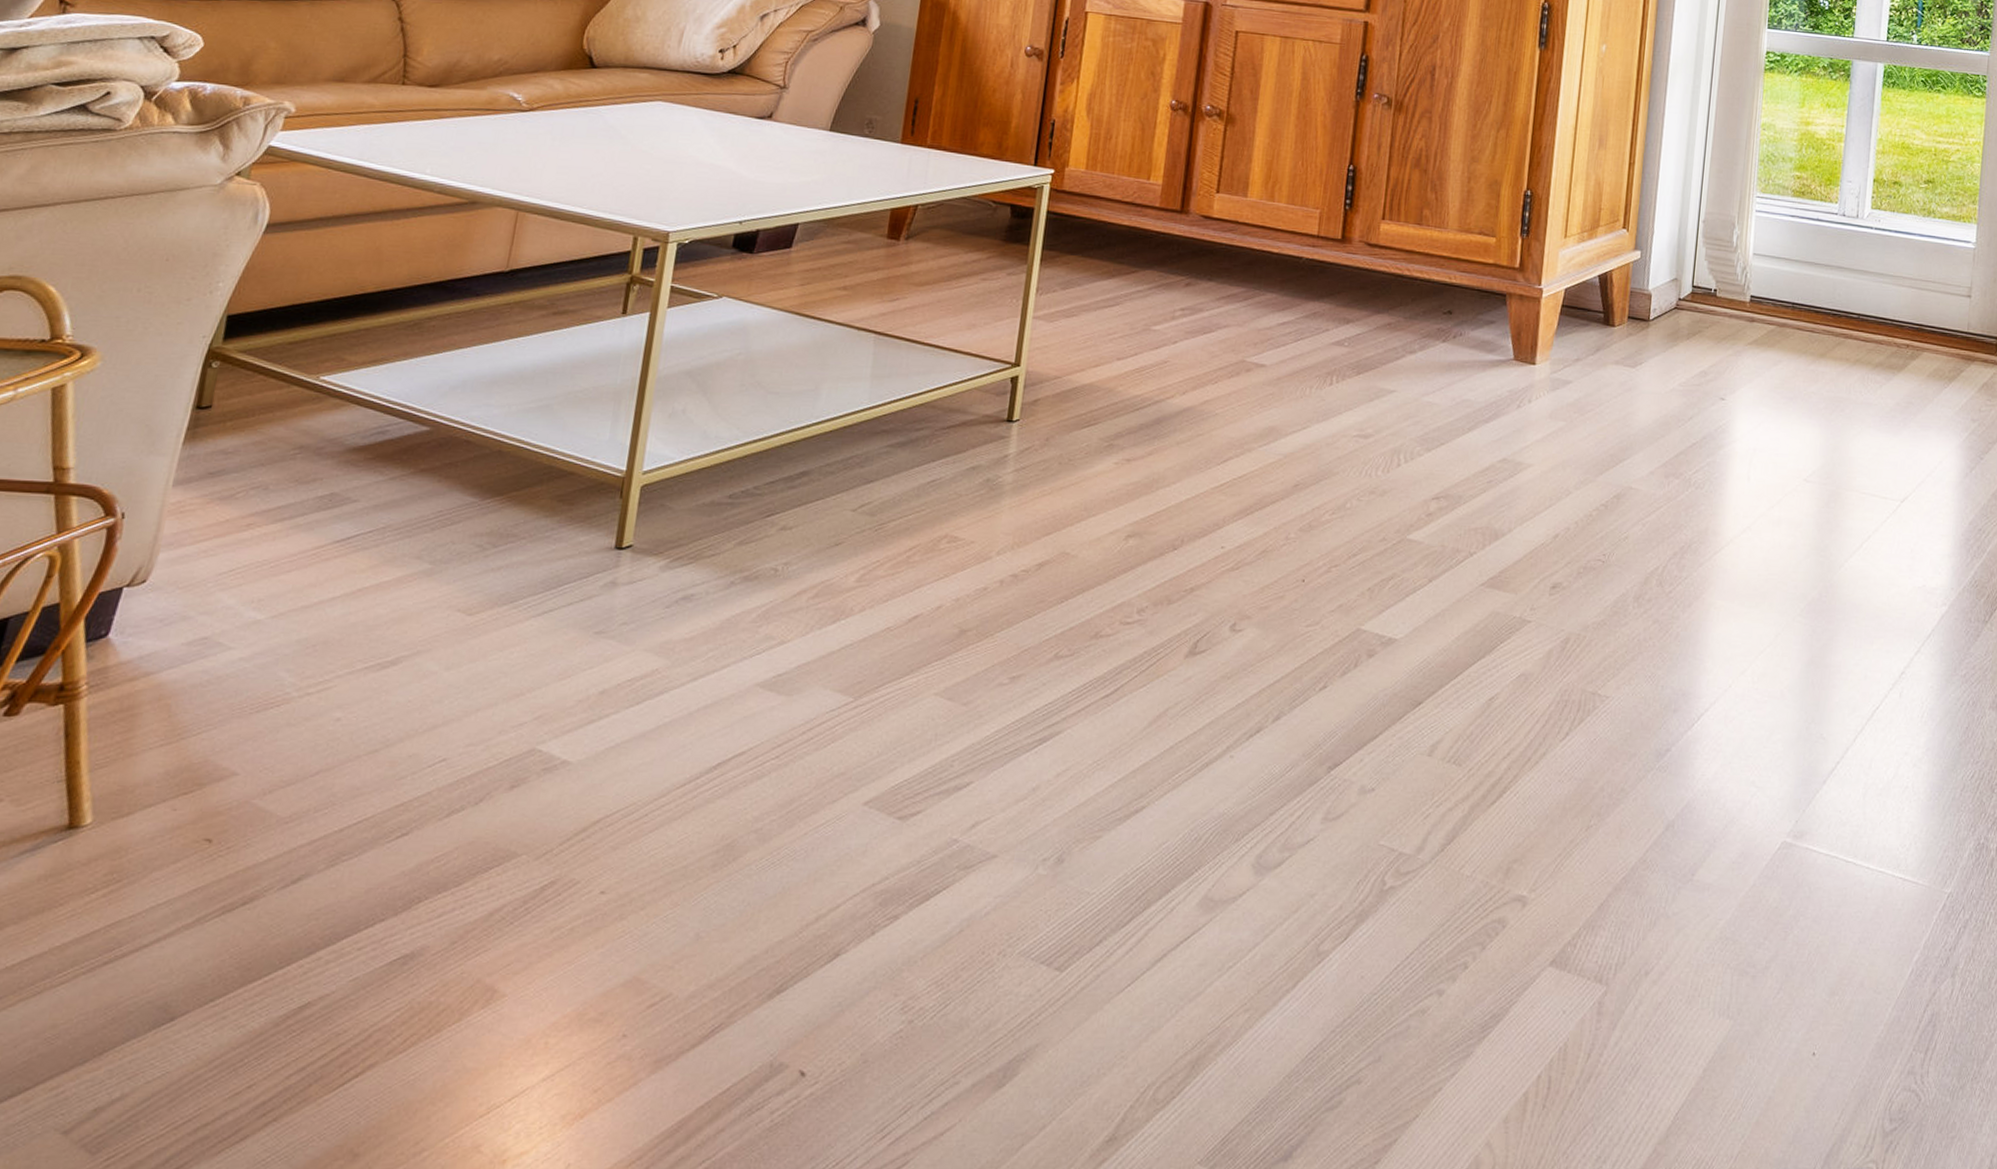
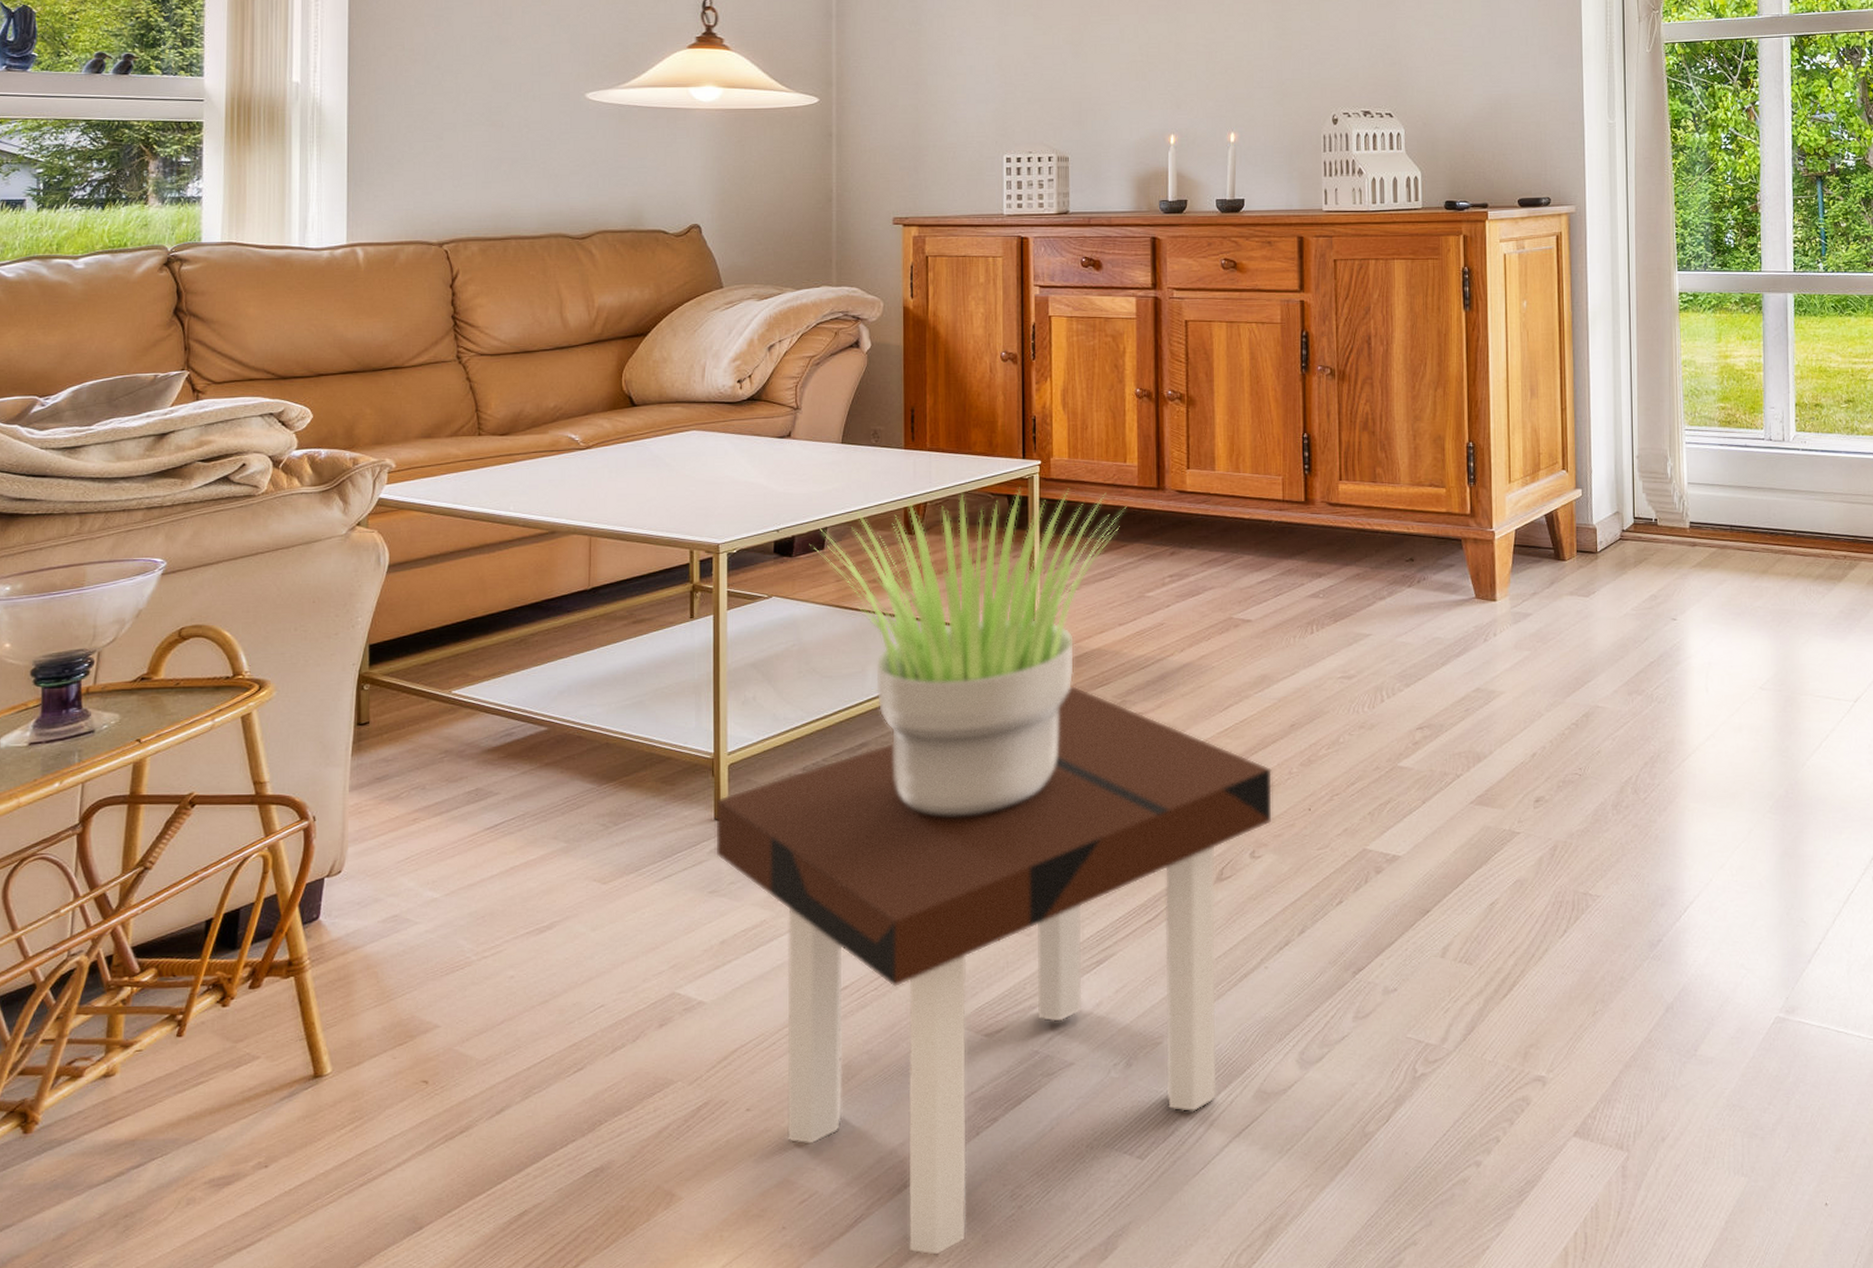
side table: none [609,422,1268,1077] -> present [714,685,1273,1256]
potted plant: none [774,197,1144,563] -> present [809,487,1127,816]

